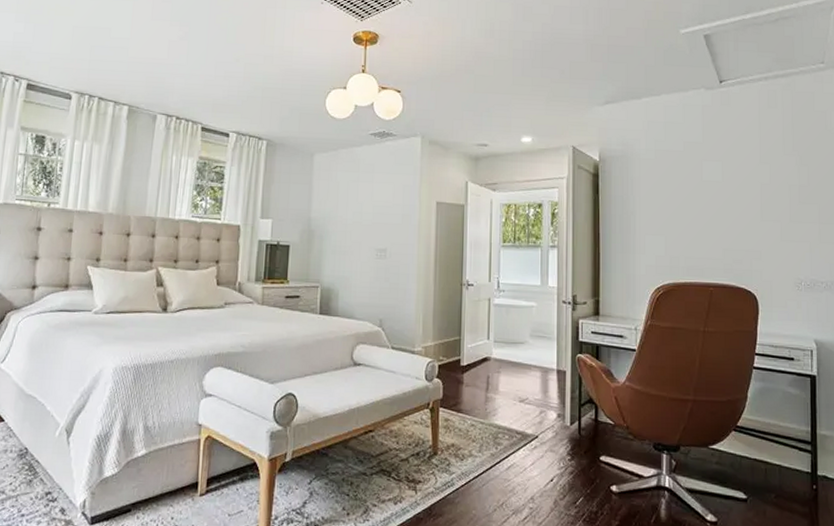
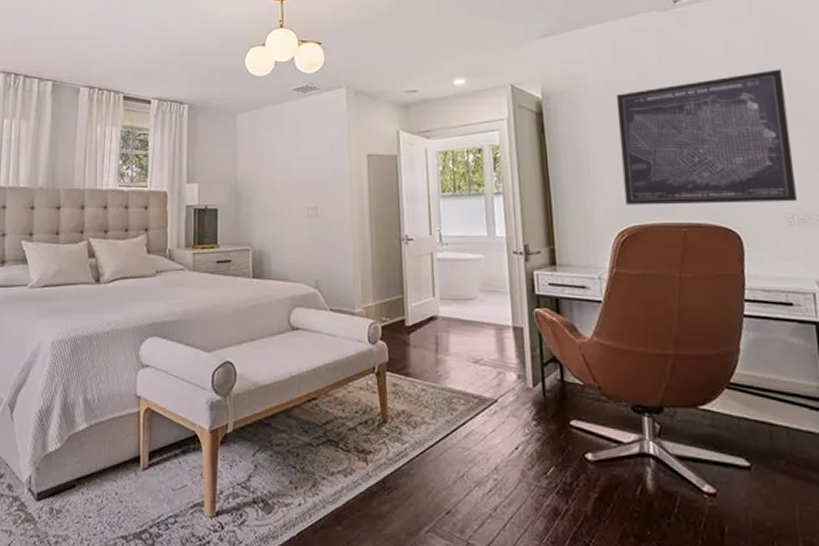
wall art: none [663,150,806,270] -> present [616,69,797,205]

